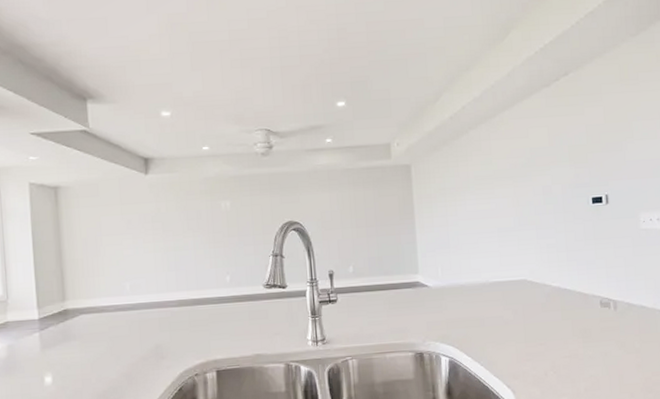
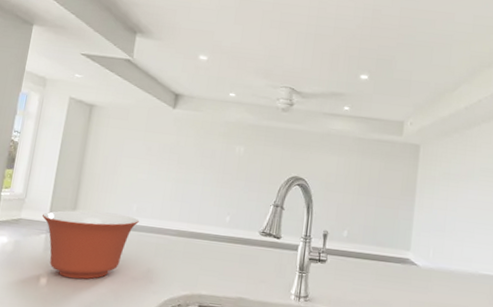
mixing bowl: none [31,295,136,372] -> present [42,210,139,279]

